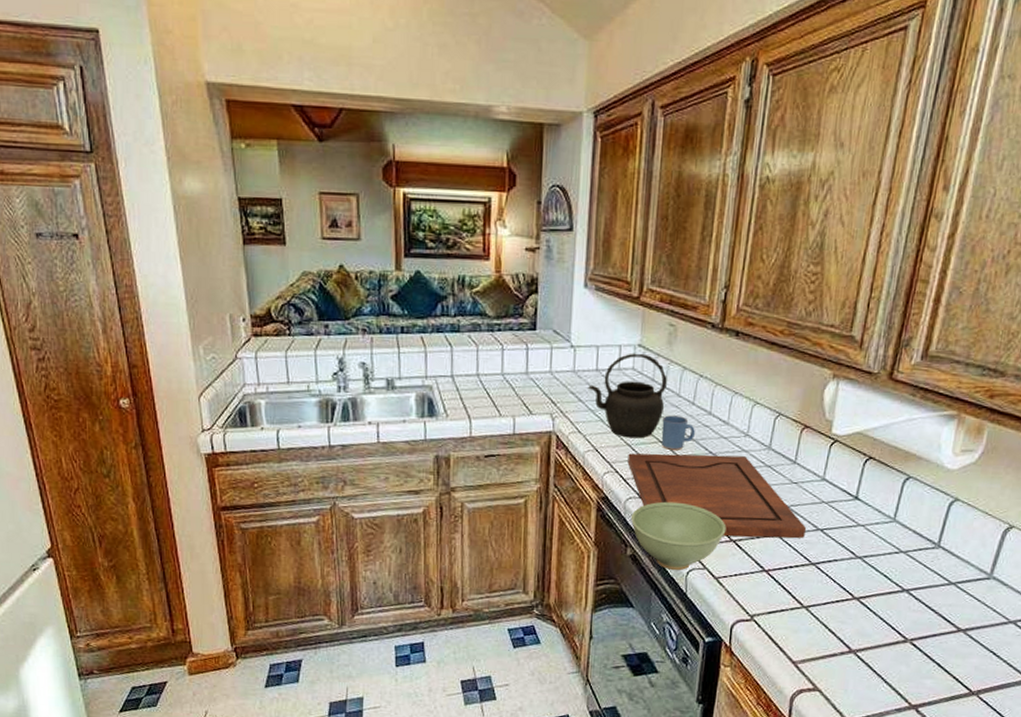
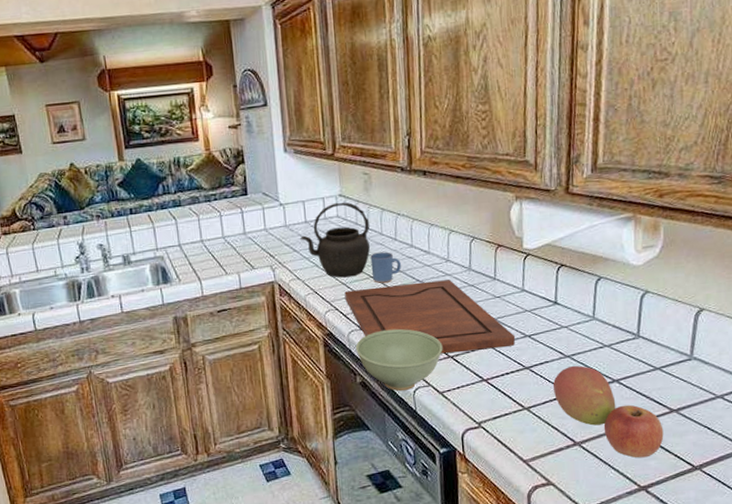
fruit: none [837,568,902,635] -> present [552,365,616,426]
apple: none [883,617,947,676] -> present [603,404,664,458]

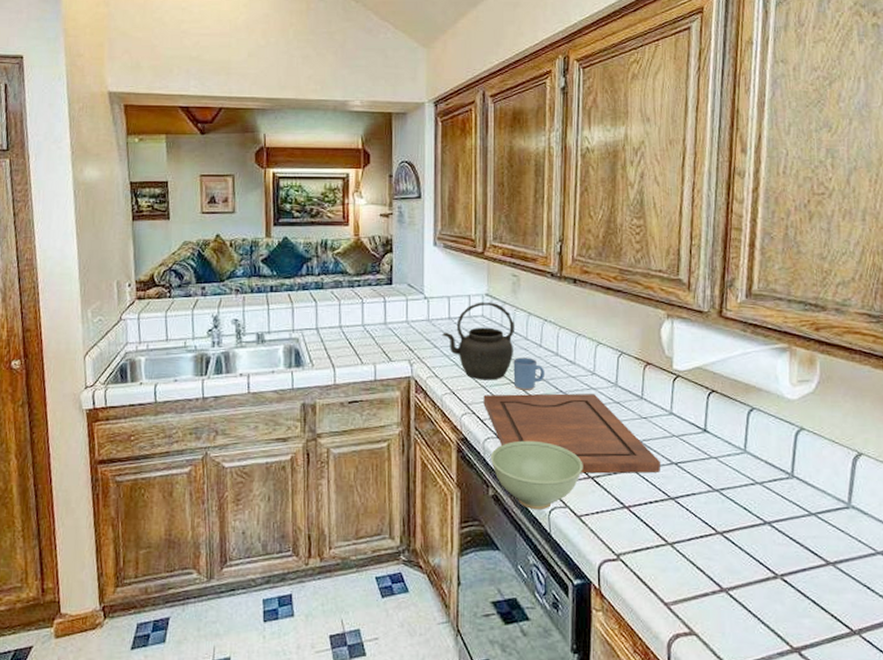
fruit: present [552,365,616,426] -> none [699,501,767,571]
apple: present [603,404,664,458] -> none [753,551,819,615]

